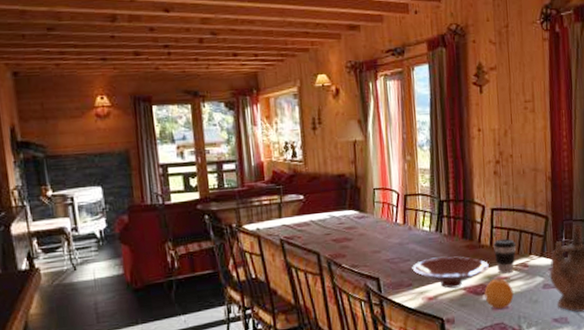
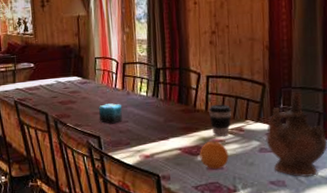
candle: none [377,240,404,264] -> present [98,103,123,124]
bowl: present [412,256,490,289] -> none [130,119,205,148]

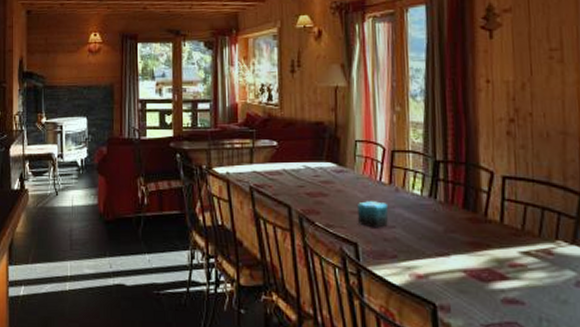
fruit: present [199,140,229,170] -> none [491,263,533,305]
coffee cup: present [209,104,232,137] -> none [505,215,537,259]

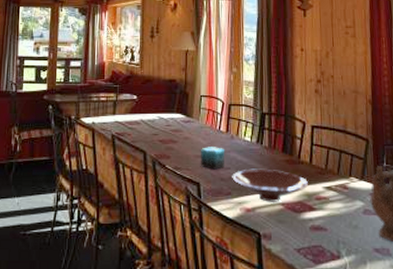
bowl: none [398,227,500,268] -> present [232,168,309,202]

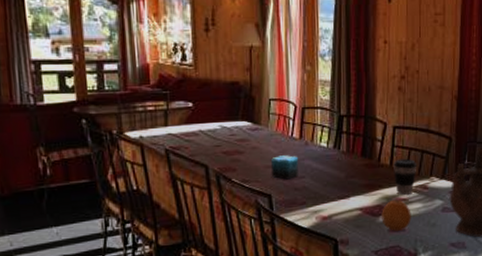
bowl: present [232,168,309,202] -> none [307,174,389,209]
fruit: none [303,197,333,231] -> present [381,199,411,232]
coffee cup: none [313,157,336,193] -> present [394,158,417,195]

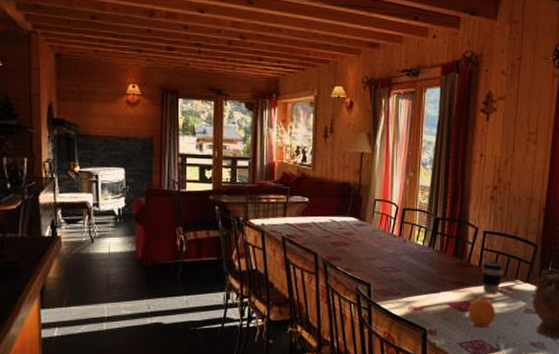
candle: present [270,155,299,180] -> none [371,250,397,272]

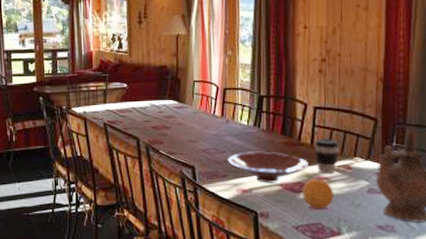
bowl: none [402,271,476,302] -> present [228,151,310,183]

